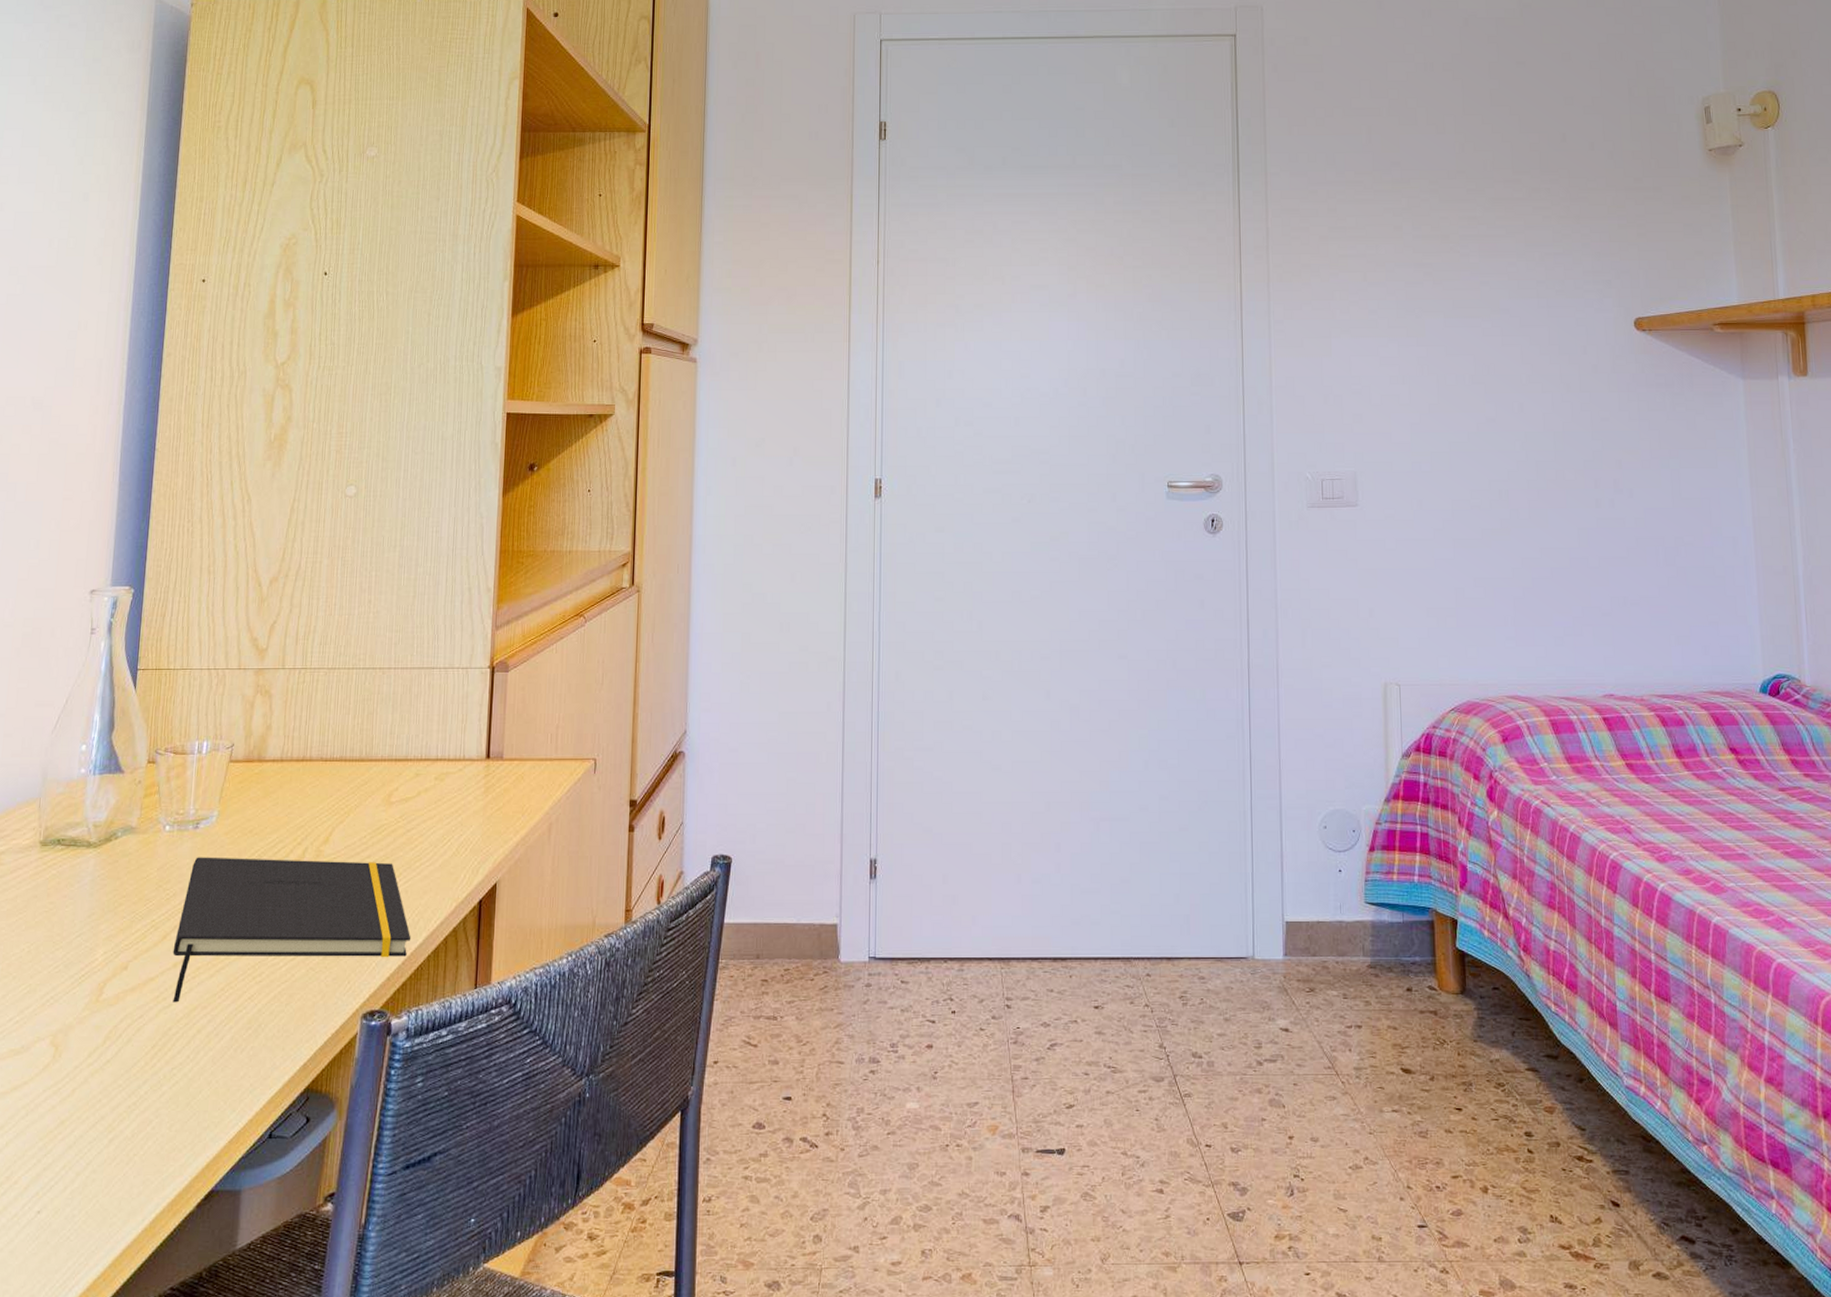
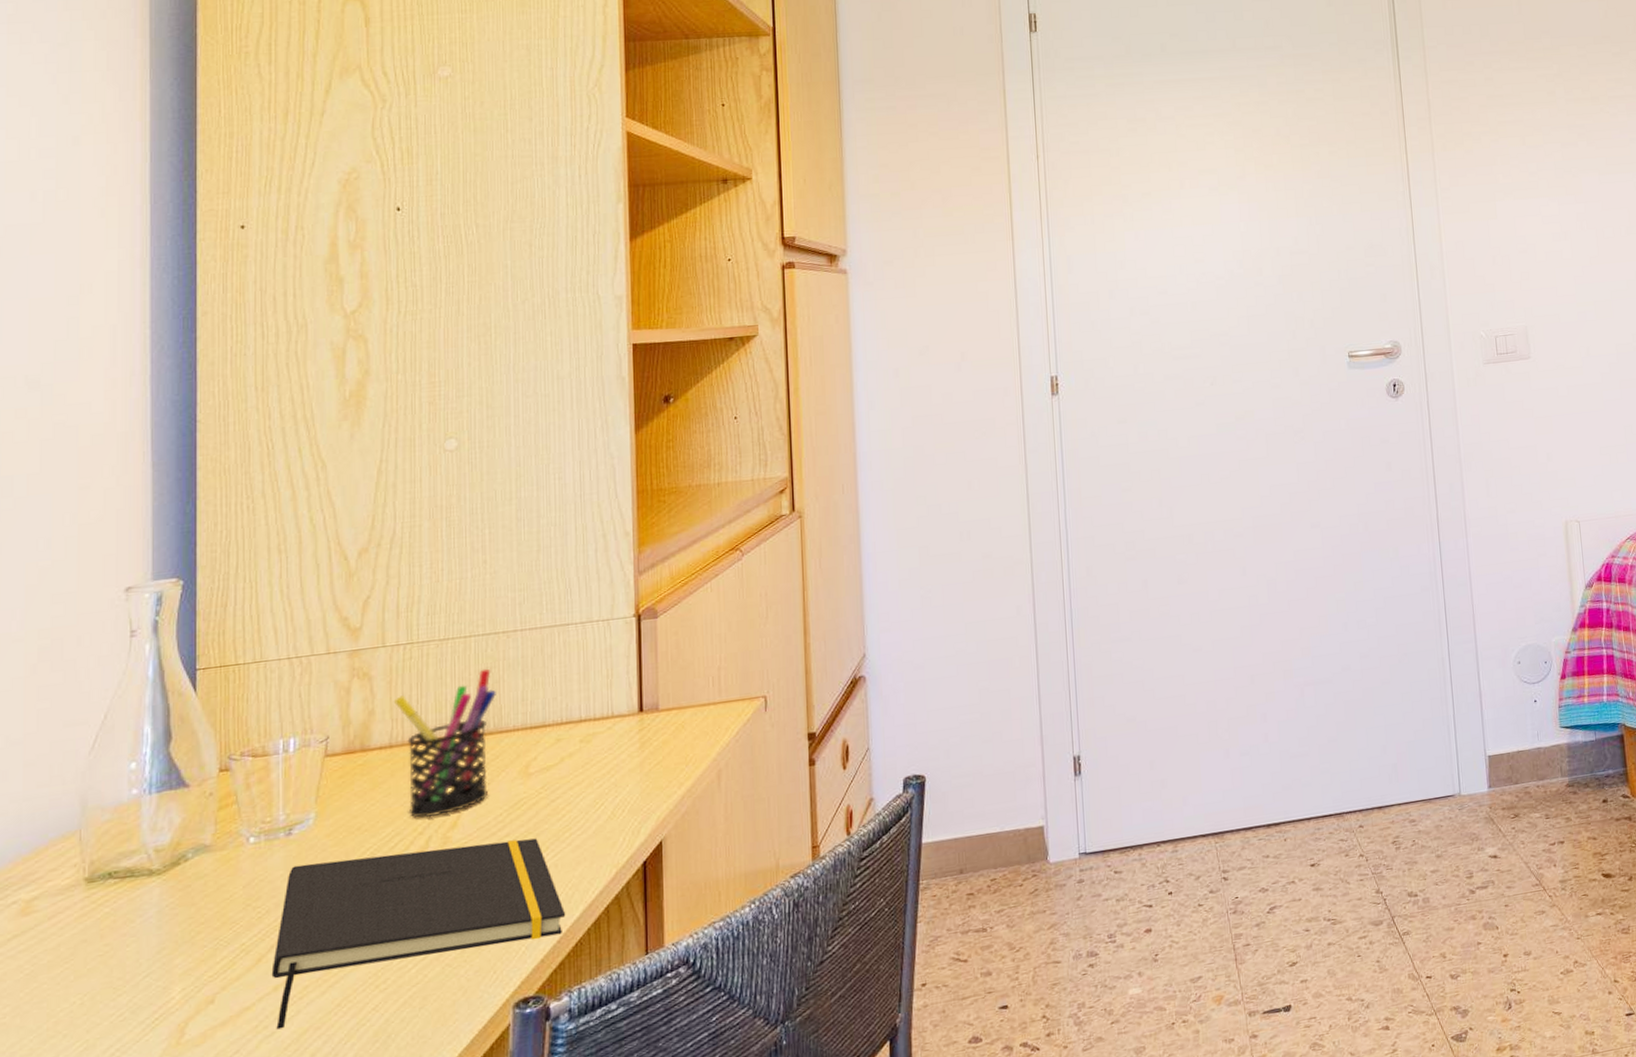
pen holder: none [287,700,370,830] -> present [393,668,496,819]

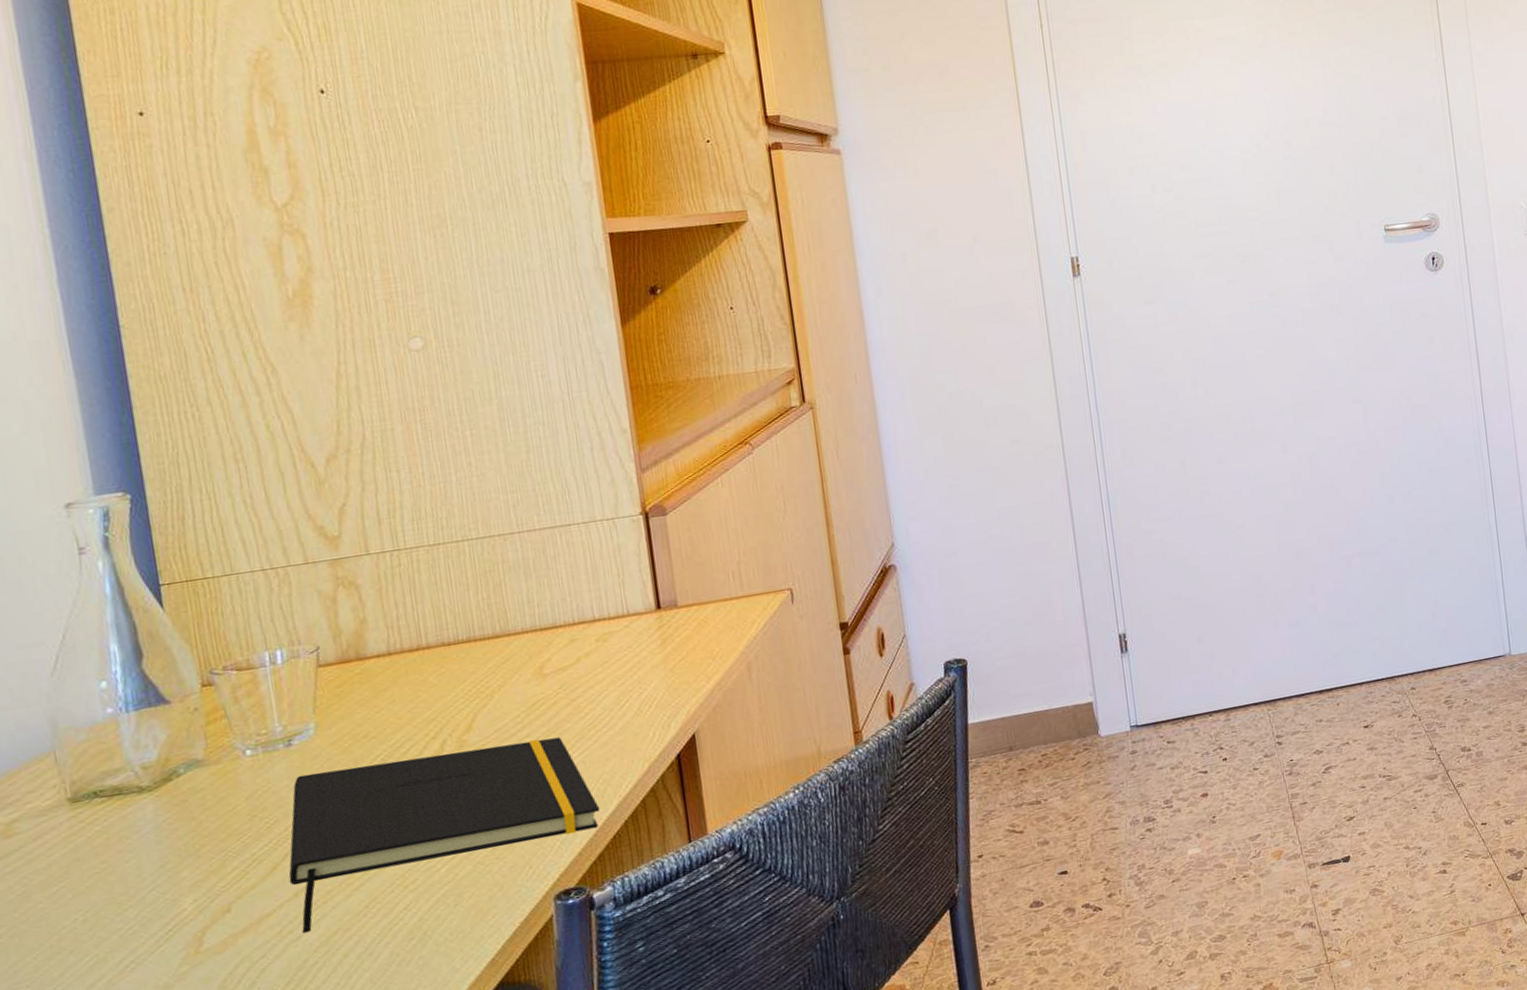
pen holder: present [393,668,496,819] -> none [385,572,502,724]

